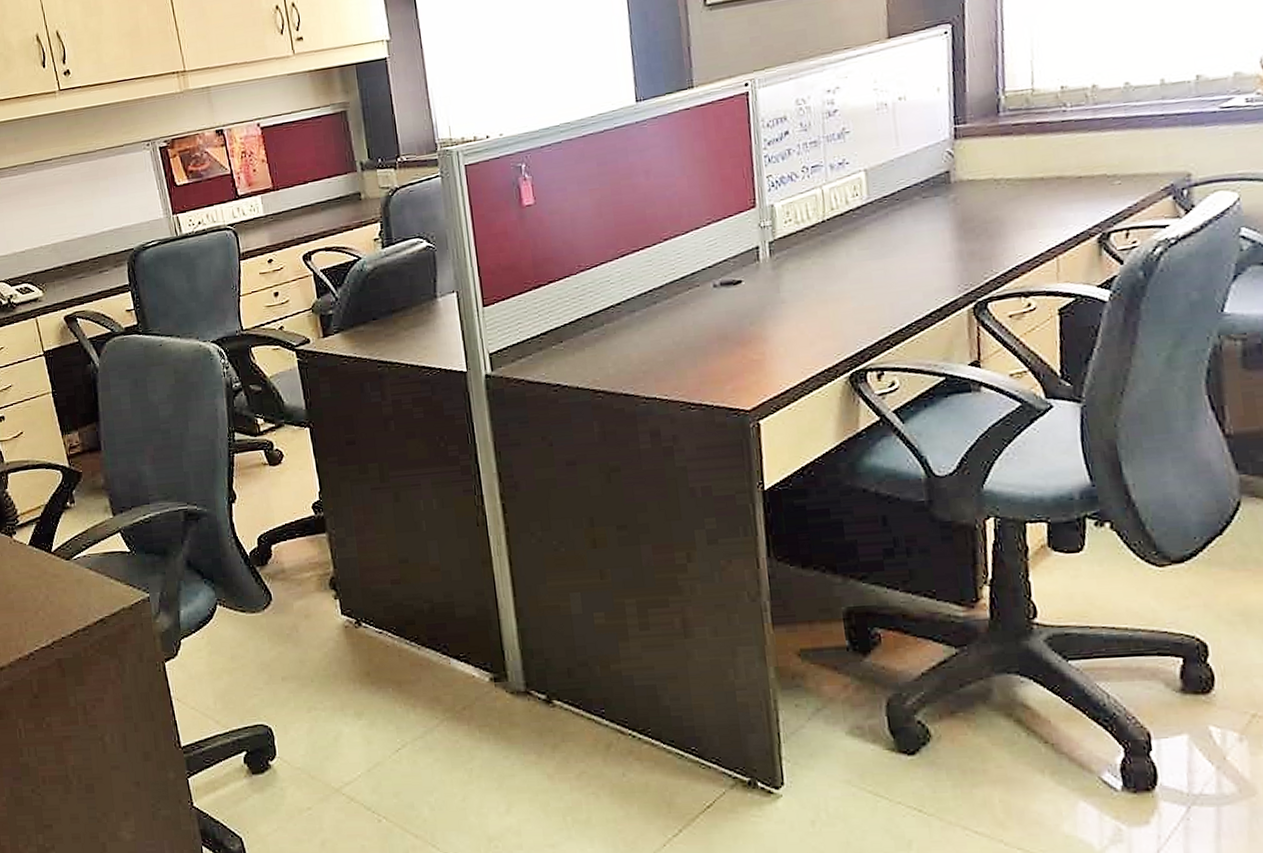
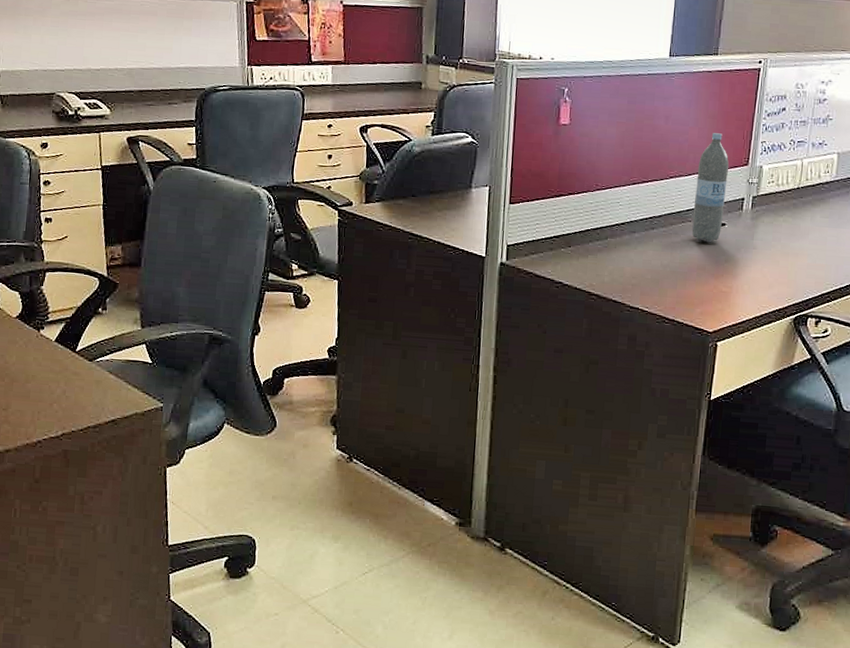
water bottle: none [695,177,738,307] -> present [691,133,729,242]

